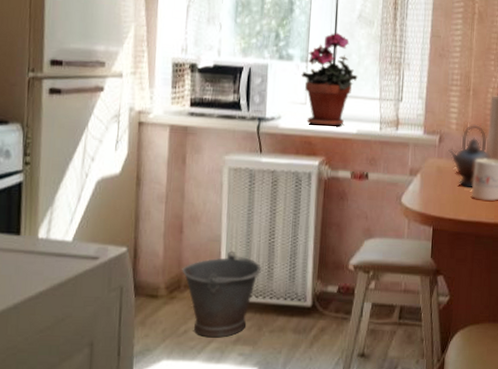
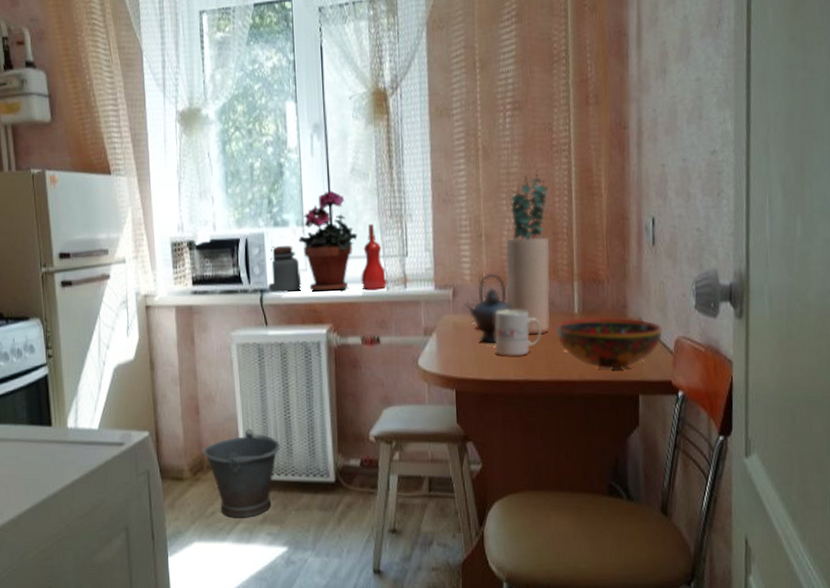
jar: none [266,78,300,124] -> present [268,246,302,293]
spray bottle: none [356,68,382,129] -> present [361,224,388,290]

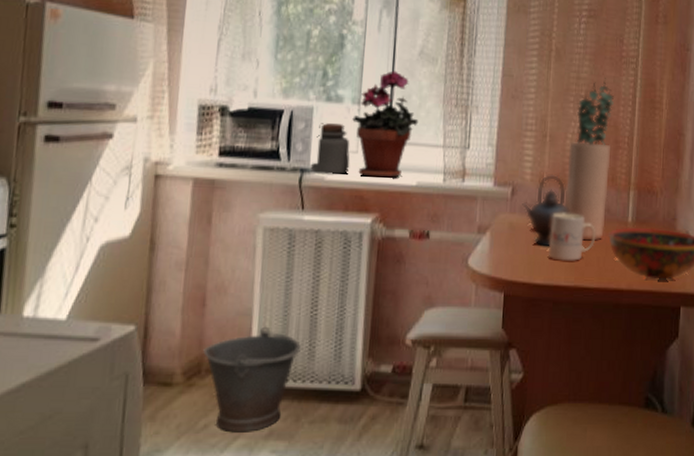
spray bottle: present [361,224,388,290] -> none [416,111,445,181]

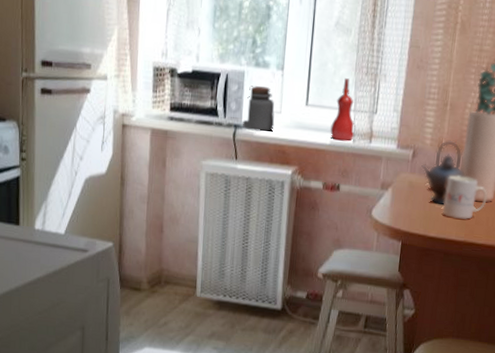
bucket: present [203,326,302,433] -> none [162,252,236,332]
potted plant: present [352,70,419,179] -> none [277,40,333,138]
spray bottle: none [416,111,445,181] -> present [330,78,355,141]

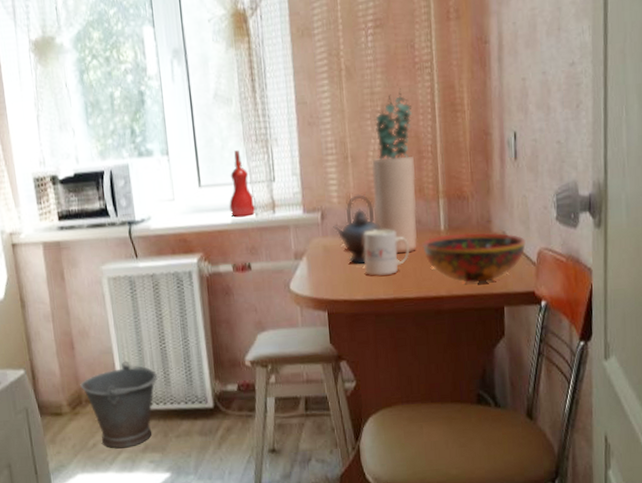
bucket: none [162,252,236,332] -> present [80,361,159,449]
jar: present [242,86,275,132] -> none [135,176,170,225]

